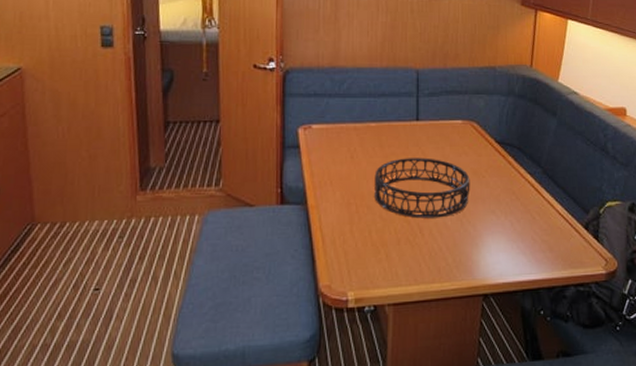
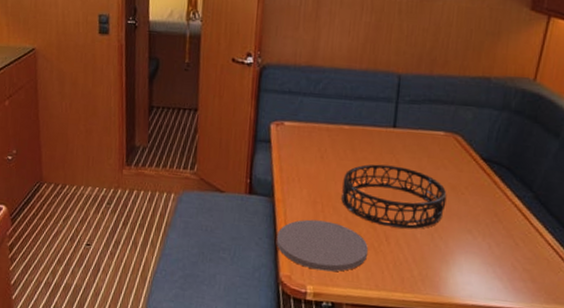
plate: none [312,221,404,274] -> present [276,219,368,272]

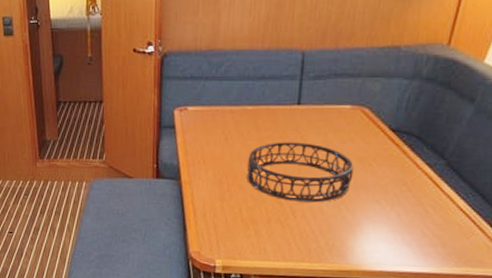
plate: present [276,219,368,272] -> none [184,198,274,246]

